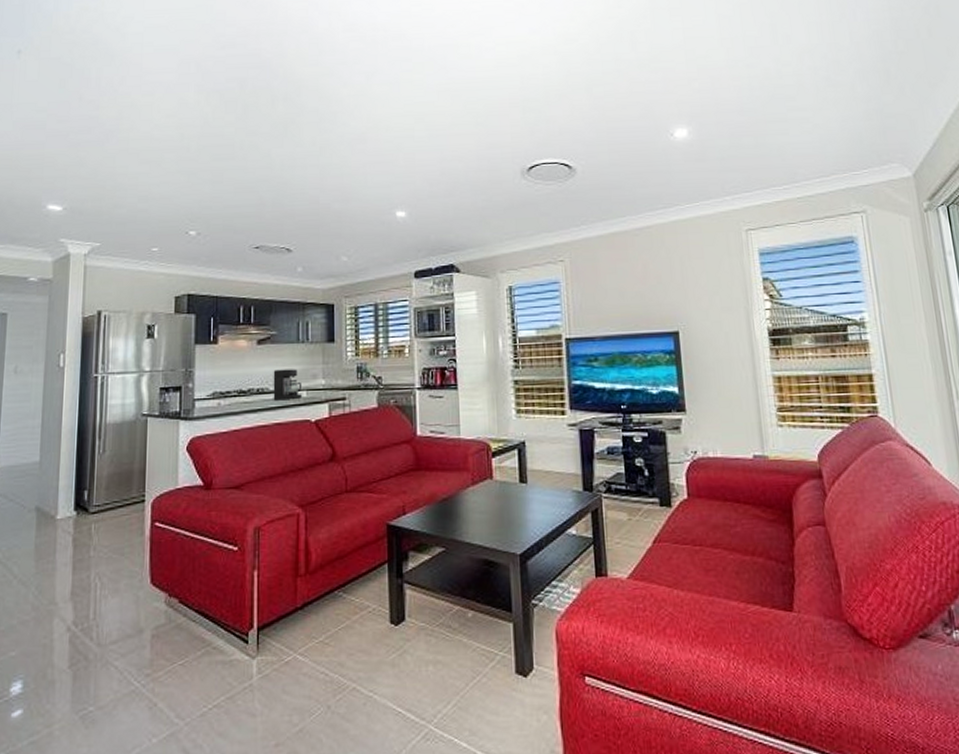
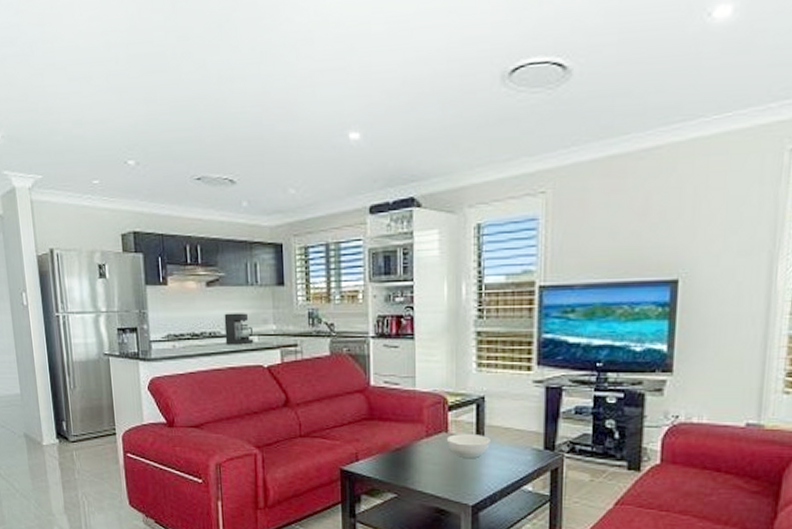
bowl: none [491,479,533,504] -> present [446,434,490,458]

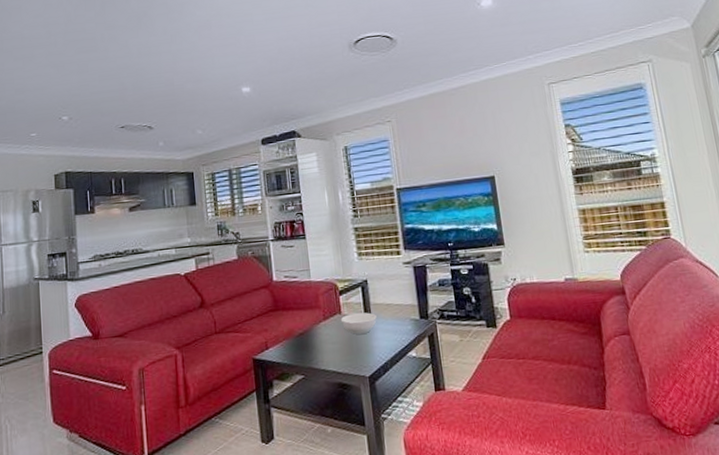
coffee maker: present [224,313,254,345] -> none [145,230,172,259]

